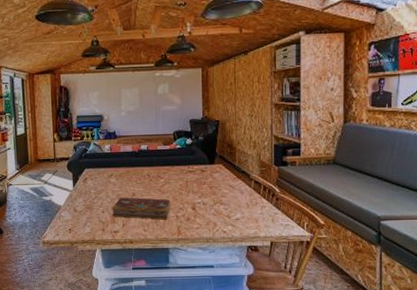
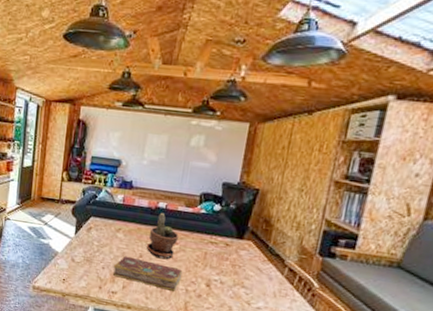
potted plant: none [136,153,163,194] -> present [146,212,180,260]

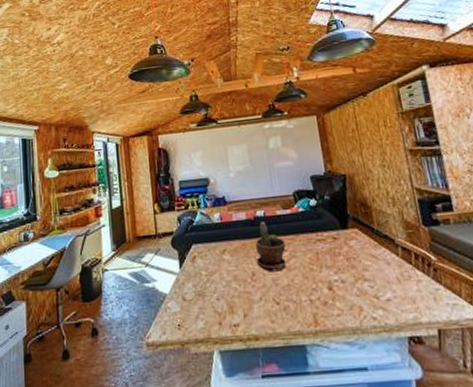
book: present [112,256,183,292] -> none [228,277,302,307]

